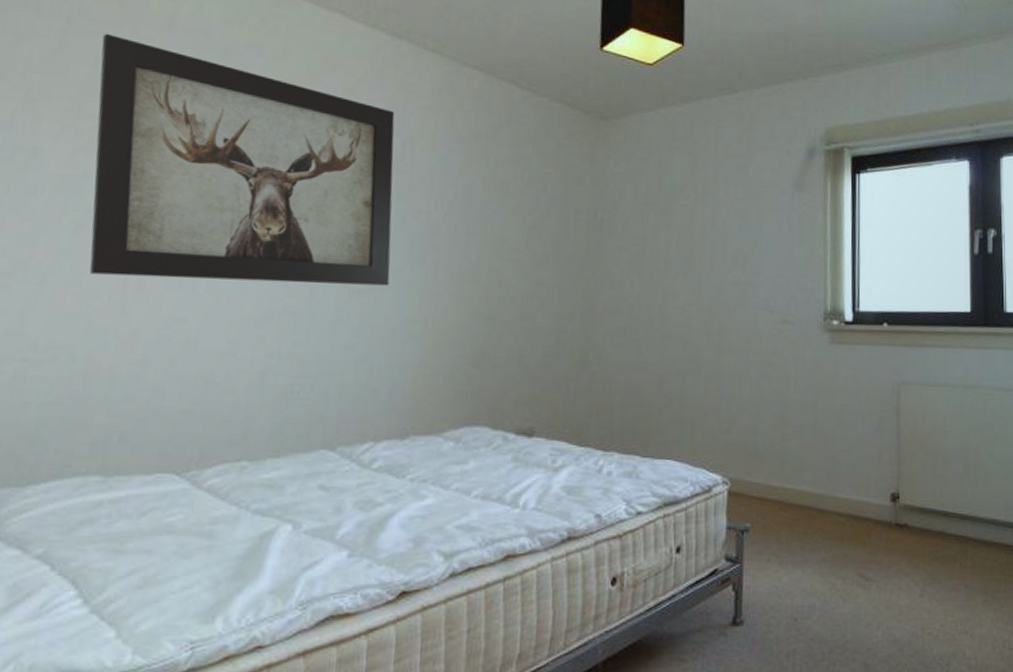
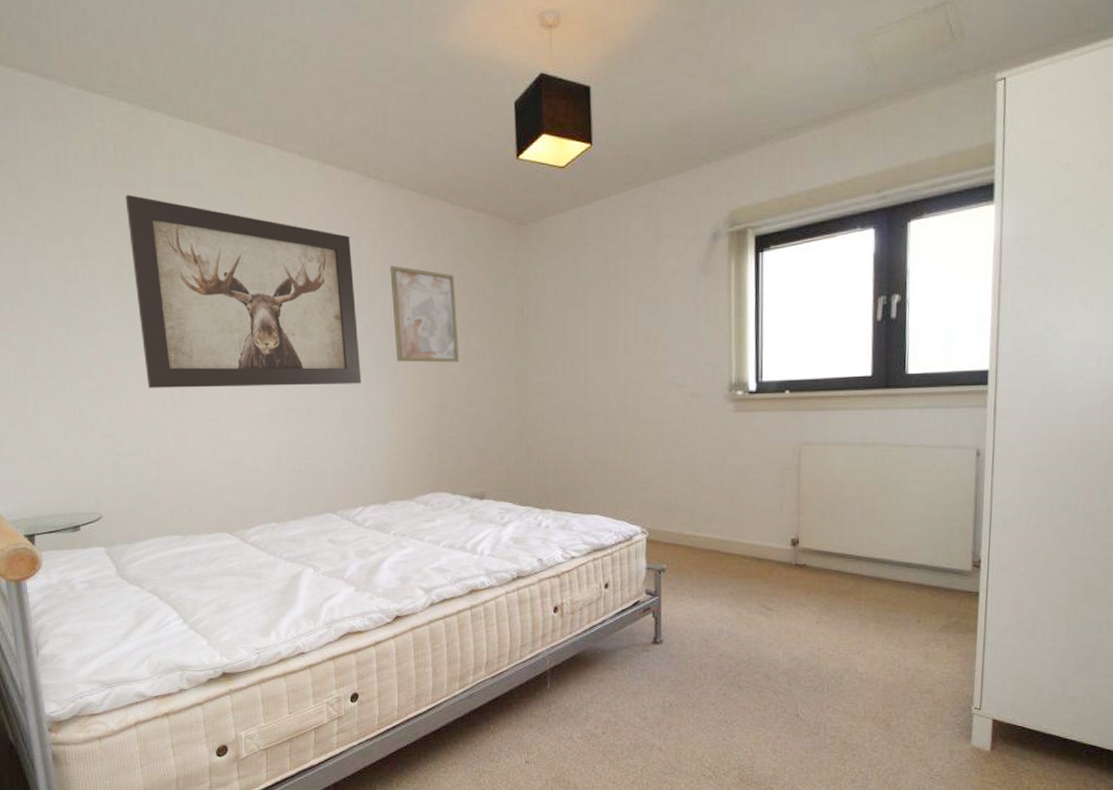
wall art: none [437,149,518,268] -> present [390,265,459,363]

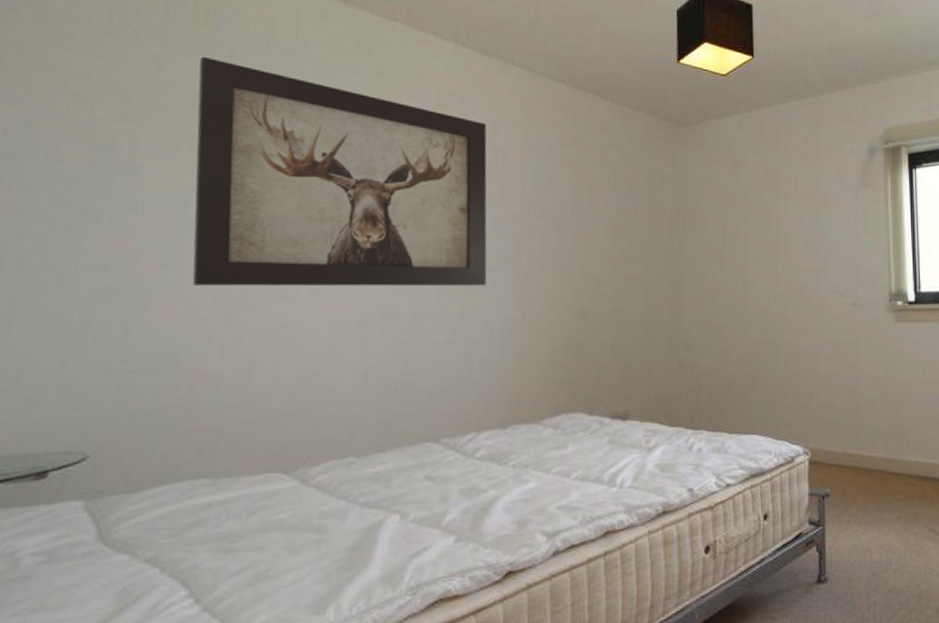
wall art: present [390,265,459,363] -> none [531,157,606,265]

